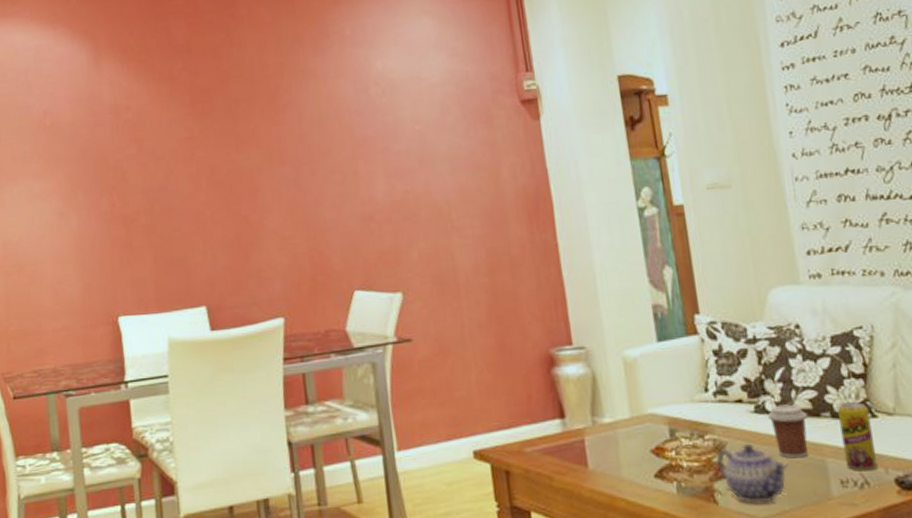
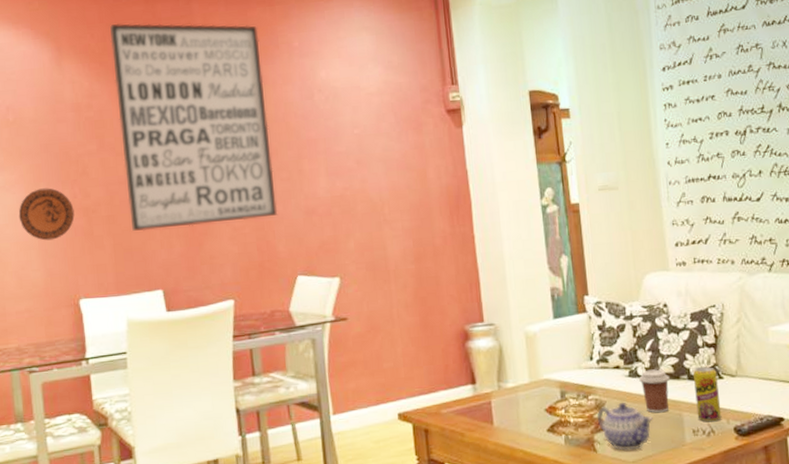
decorative plate: none [55,196,113,253] -> present [18,188,75,241]
wall art: none [150,14,332,242] -> present [110,23,278,231]

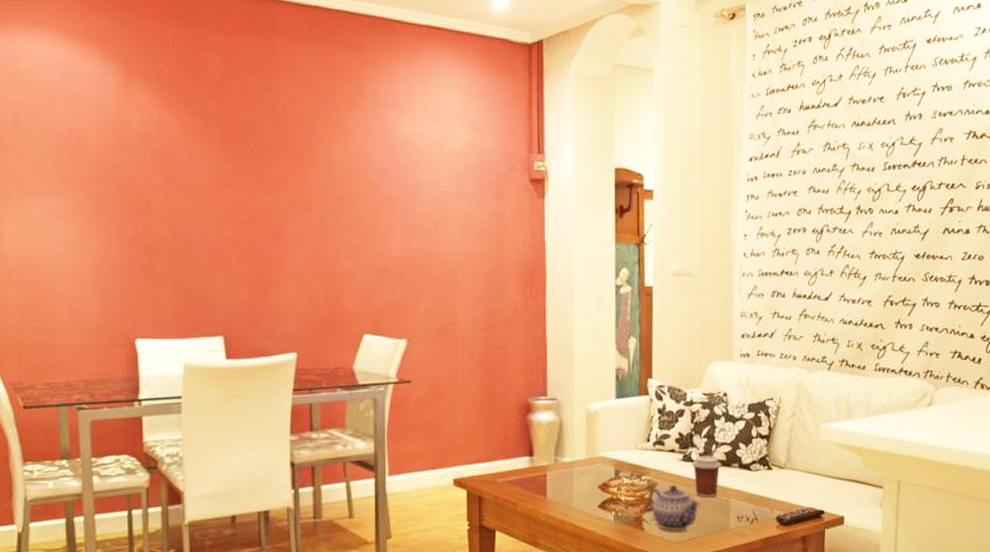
decorative plate: present [18,188,75,241] -> none [75,220,135,275]
wall art: present [110,23,278,231] -> none [185,51,349,274]
beverage can: present [693,366,722,422] -> none [743,457,767,510]

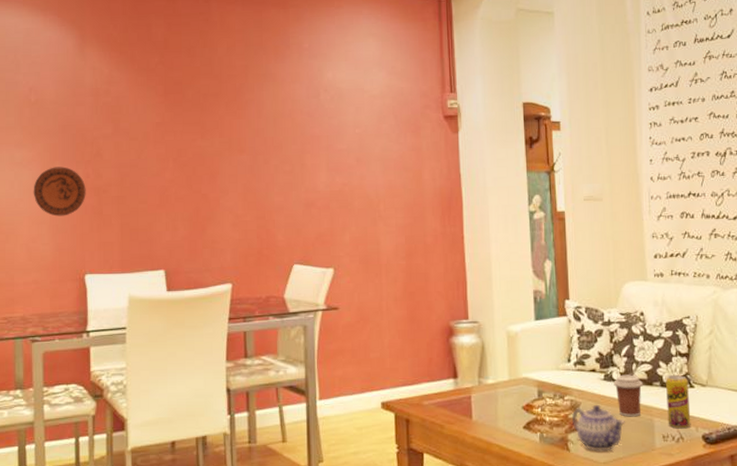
decorative plate: none [75,220,135,275] -> present [33,166,86,217]
beverage can: none [743,457,767,510] -> present [666,375,691,429]

